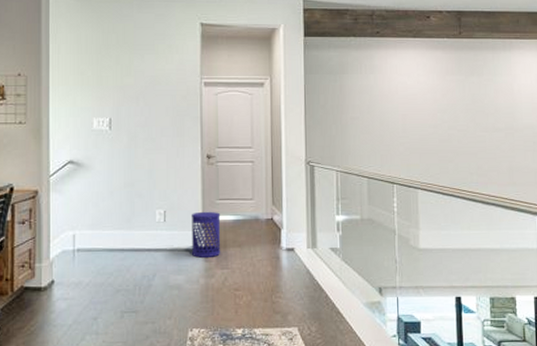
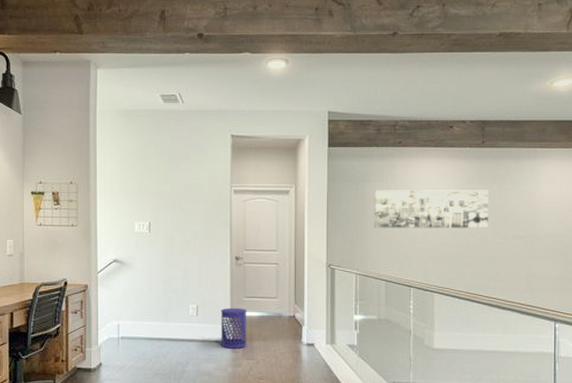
wall art: none [353,81,469,122] -> present [374,190,488,228]

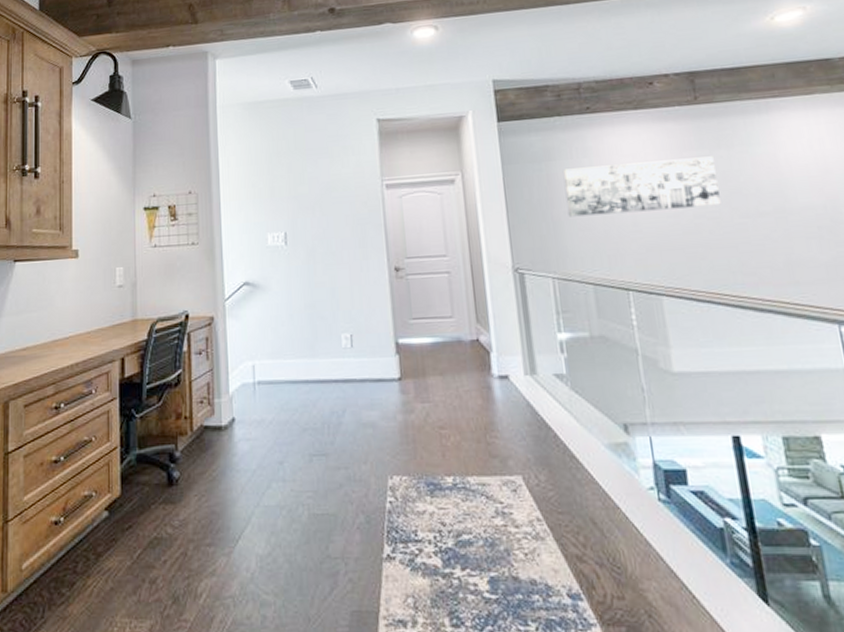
waste bin: present [220,307,247,349] -> none [381,333,420,389]

